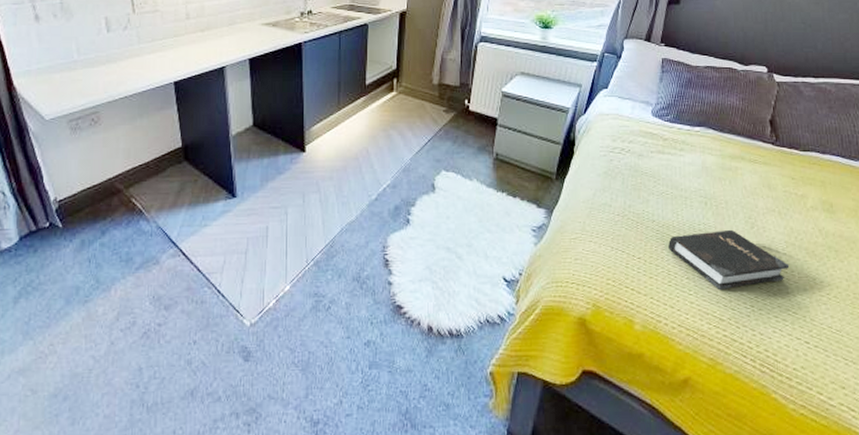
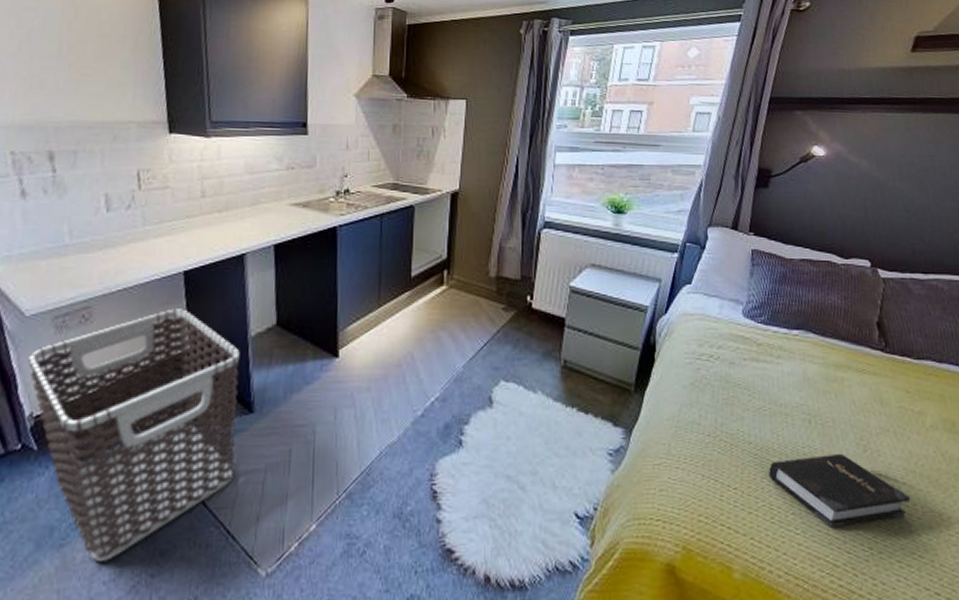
clothes hamper: none [50,113,223,315] -> present [28,309,240,563]

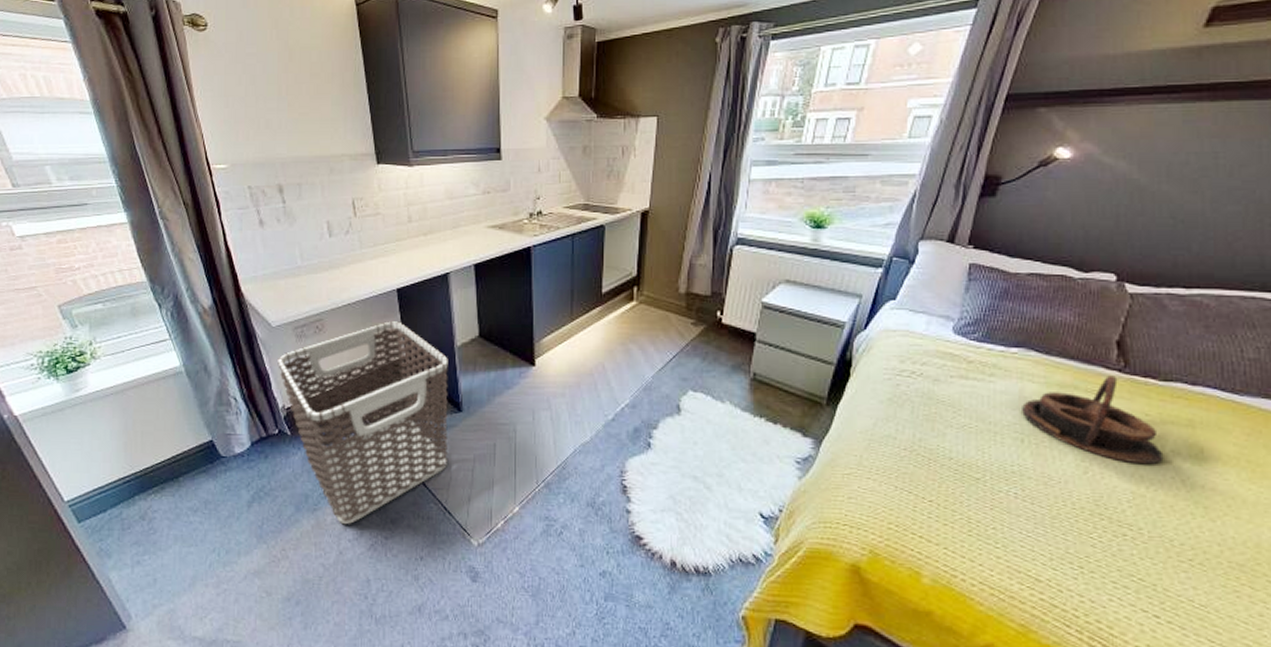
hardback book: present [769,453,911,529] -> none [970,473,1136,546]
serving tray: none [806,355,926,441] -> present [1022,375,1164,465]

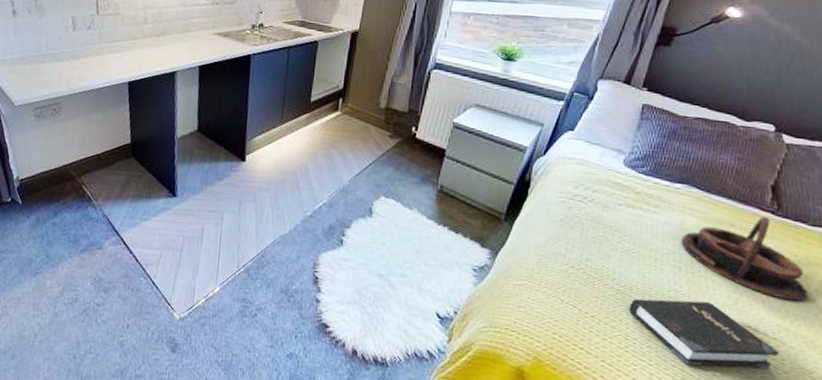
clothes hamper: present [278,321,448,525] -> none [16,110,168,290]
hardback book: none [970,473,1136,546] -> present [629,298,780,369]

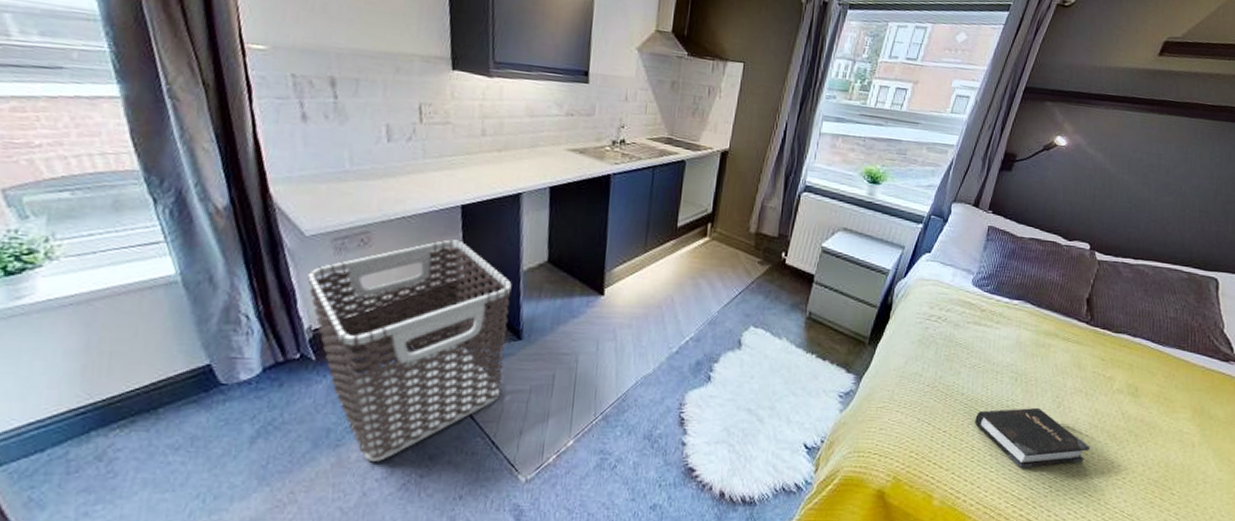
clothes hamper: none [16,110,168,290] -> present [307,239,512,463]
serving tray: present [681,216,809,302] -> none [1018,326,1112,401]

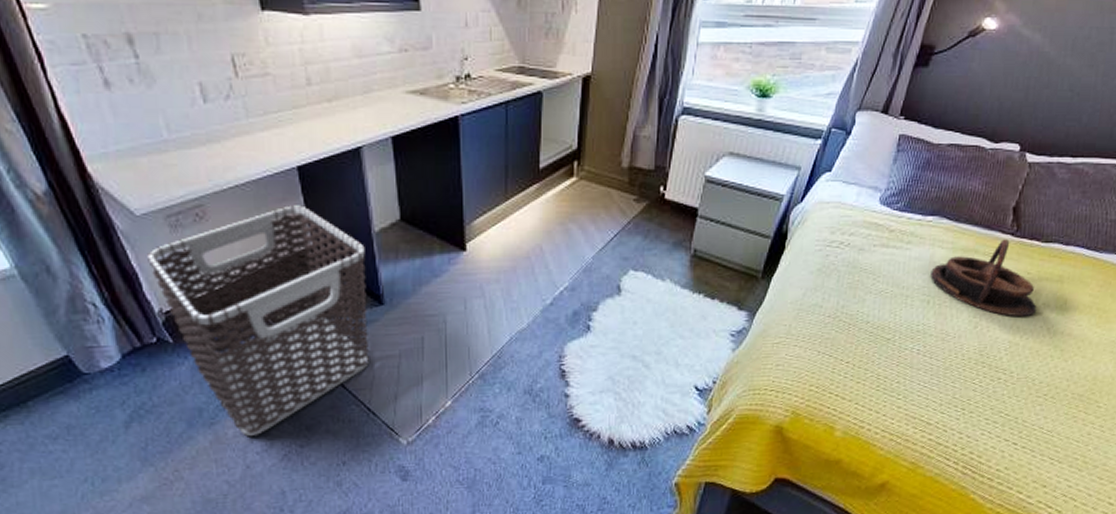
hardback book: present [975,407,1090,469] -> none [881,329,1010,394]
serving tray: none [1018,326,1112,401] -> present [931,239,1037,317]

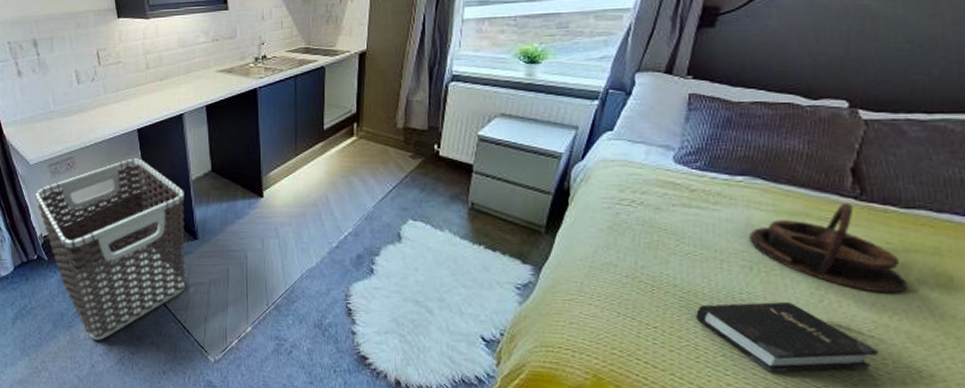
hardback book: none [881,329,1010,394] -> present [696,301,880,374]

